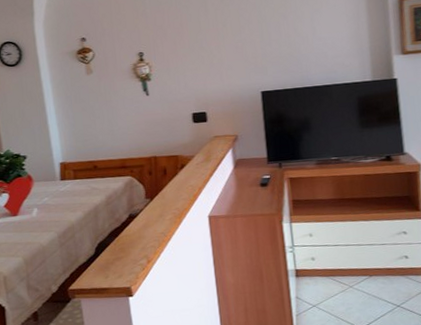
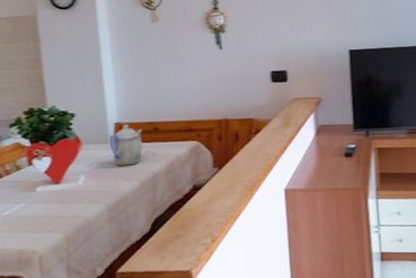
teapot: none [56,164,85,200] -> present [110,124,143,166]

